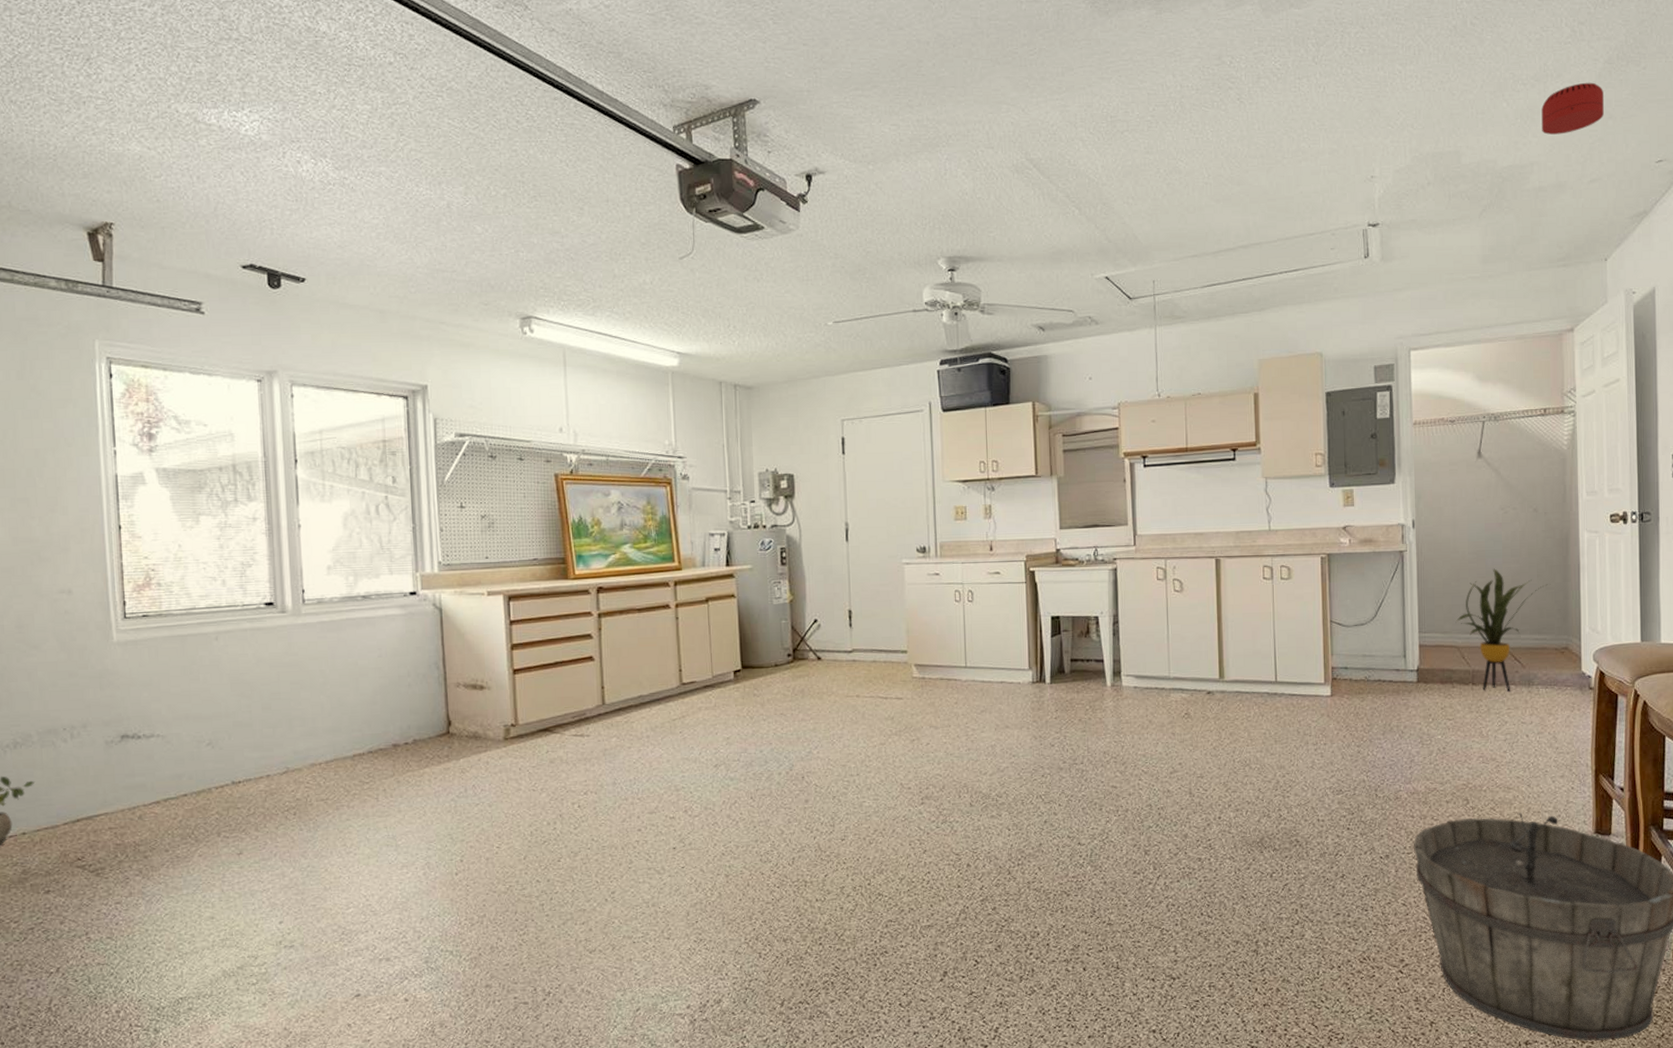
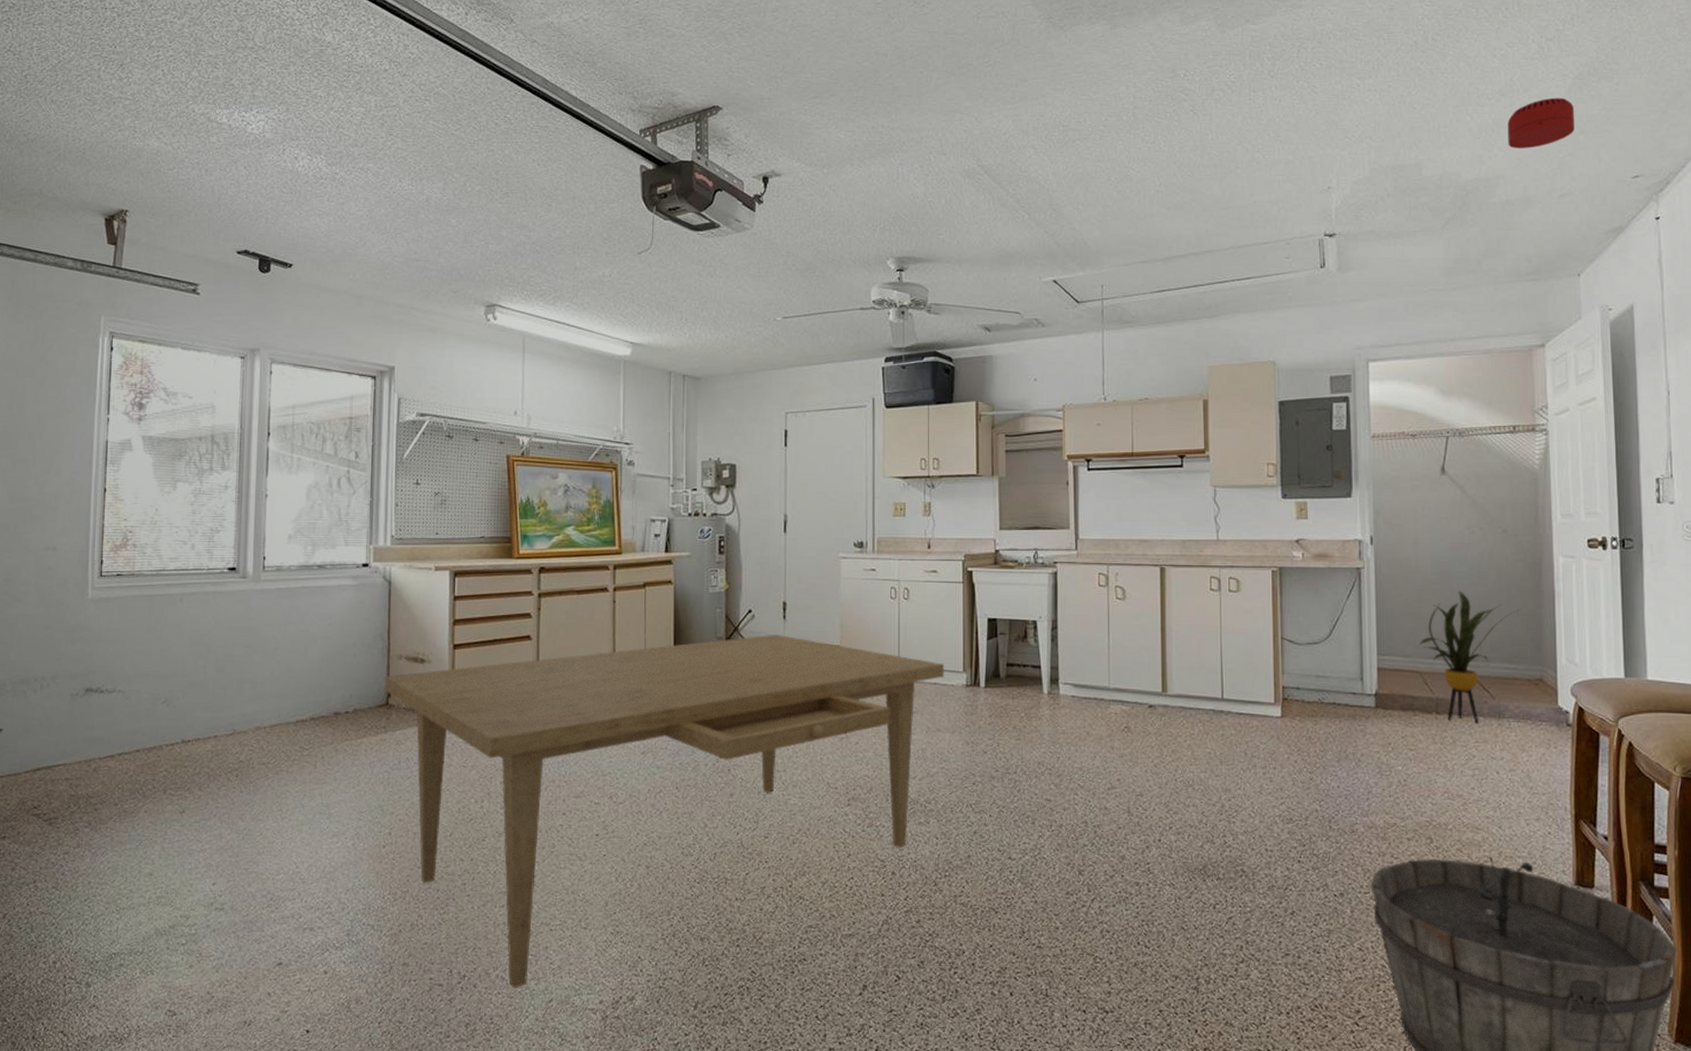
dining table: none [442,642,1011,1000] -> present [384,634,945,988]

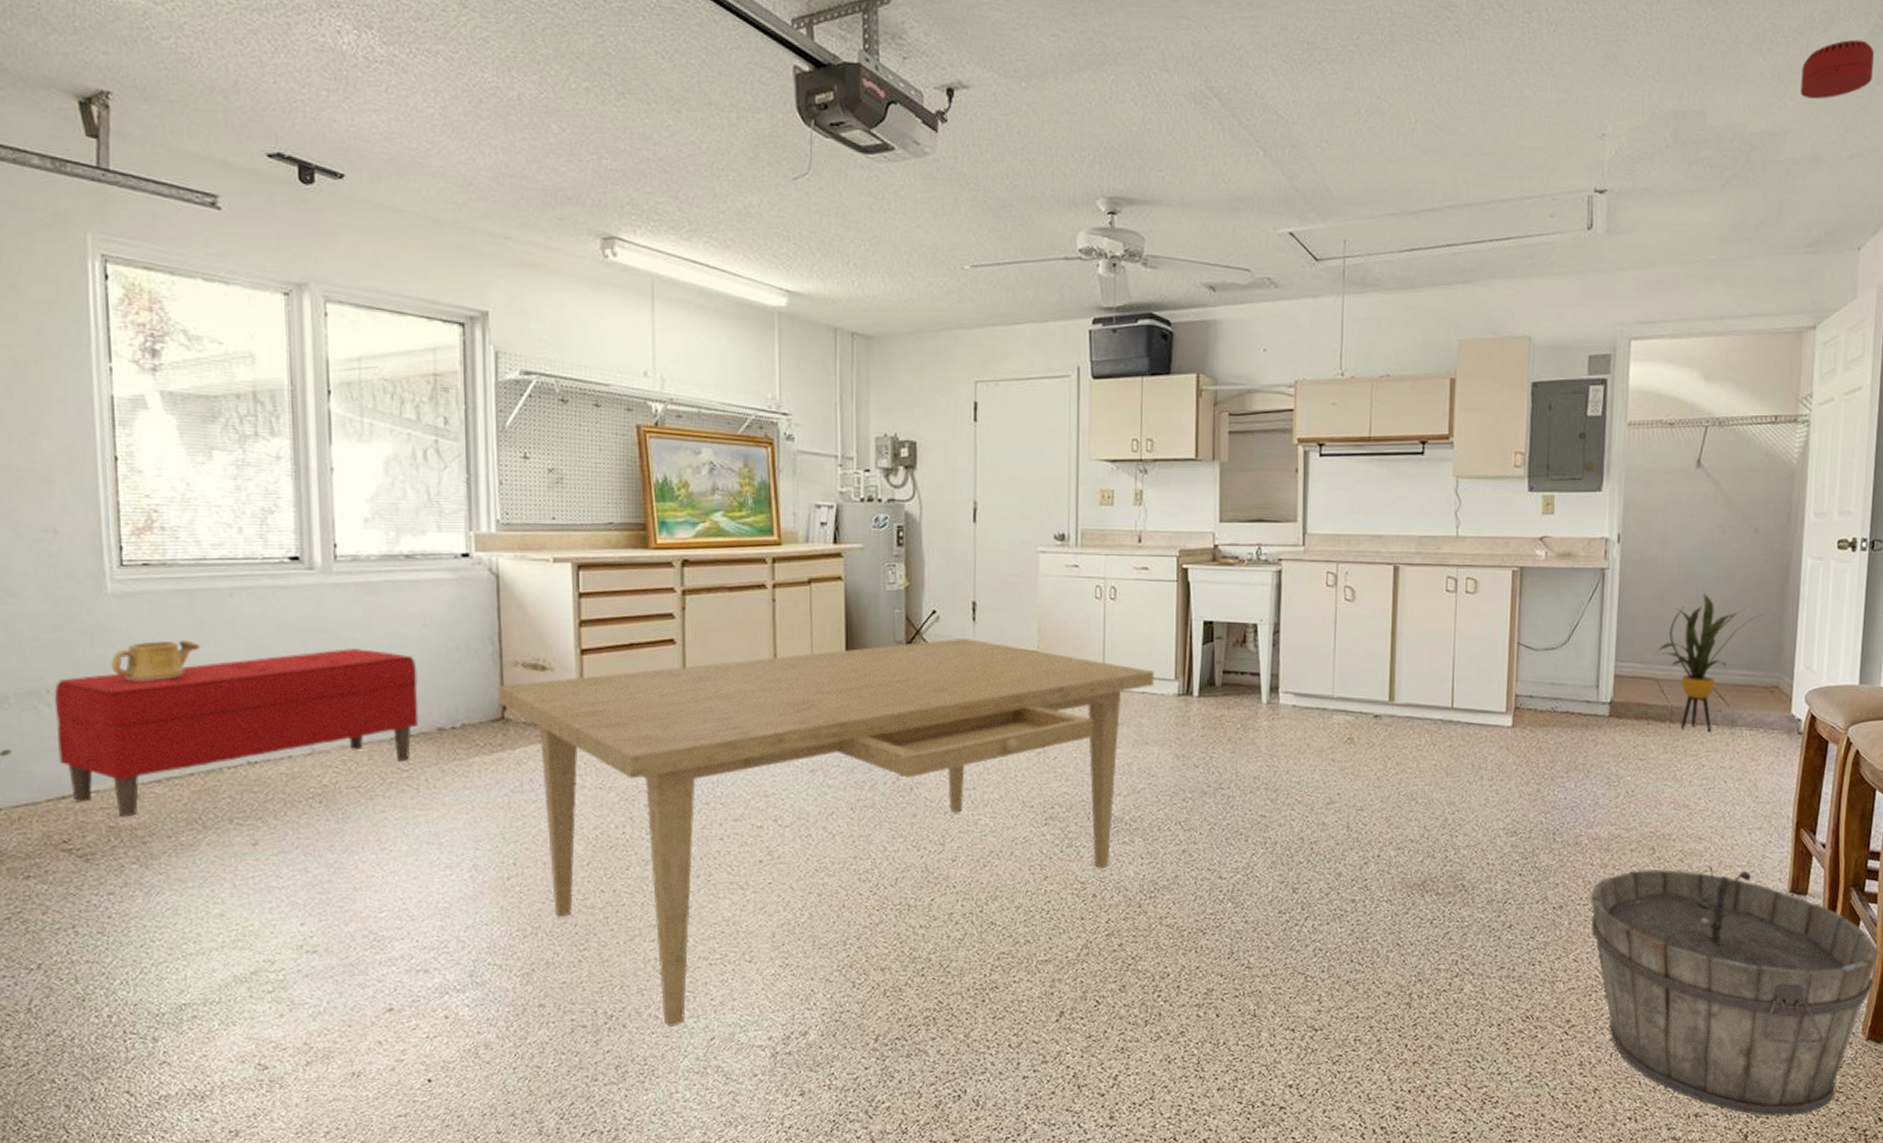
bench: none [37,644,321,787] -> present [54,649,419,817]
watering can: none [85,637,154,672] -> present [111,640,200,681]

